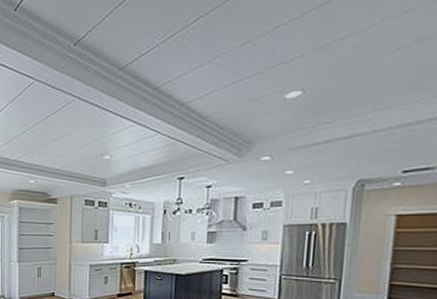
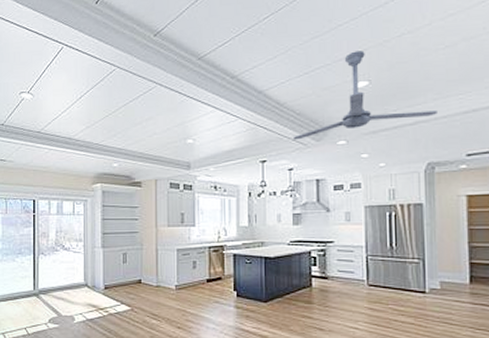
ceiling fan: none [213,56,376,156] -> present [293,51,437,140]

